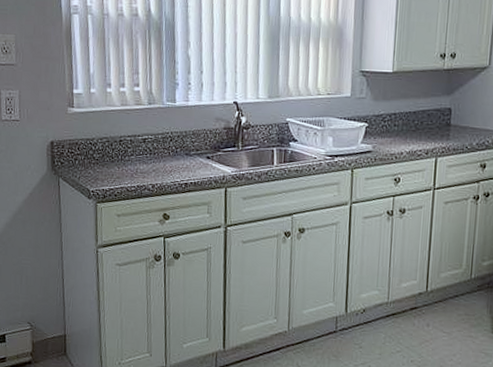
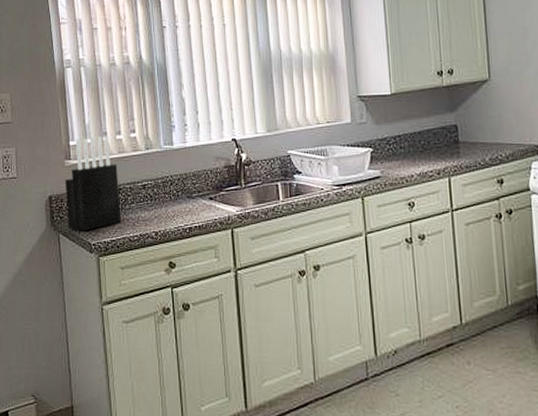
knife block: none [67,87,121,178] -> present [65,135,121,231]

